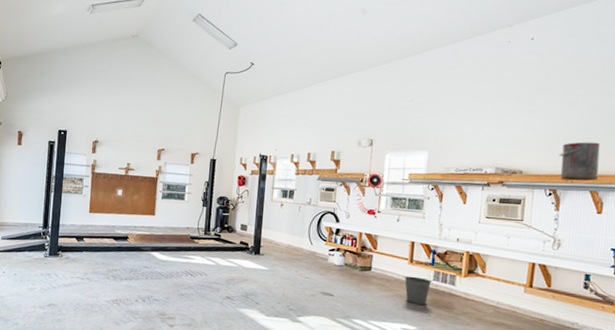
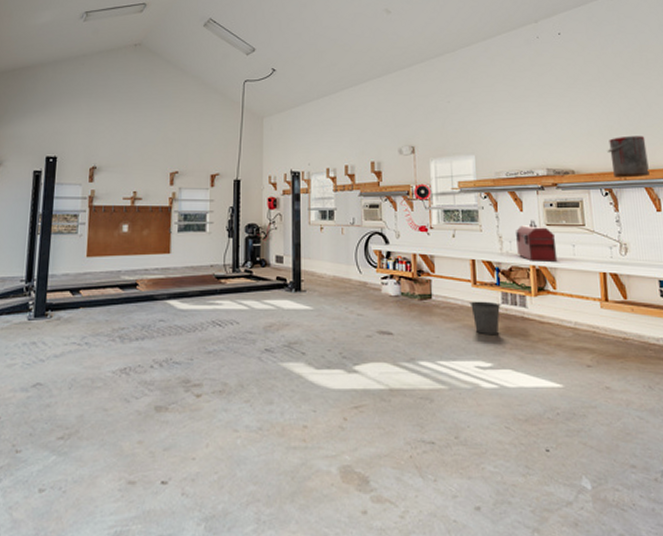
toolbox: none [454,212,493,250] -> present [515,220,558,262]

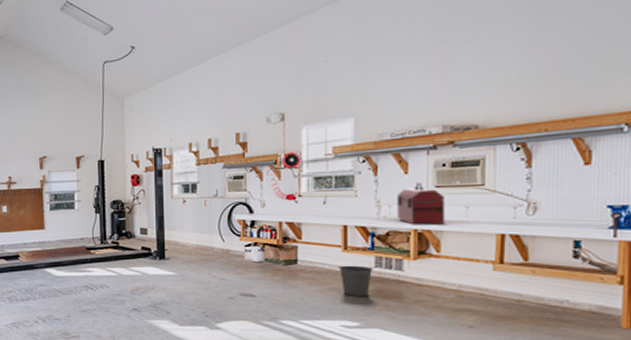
paint can: present [607,135,650,178] -> none [526,77,583,129]

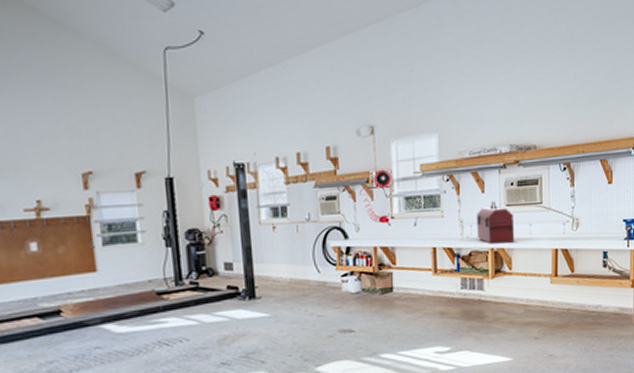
bucket: present [338,265,374,298] -> none [430,288,460,321]

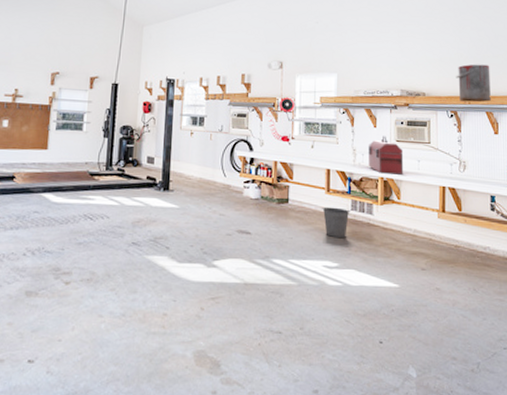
bucket: none [430,288,460,321] -> present [322,206,350,239]
paint can: none [569,104,605,151] -> present [456,64,491,103]

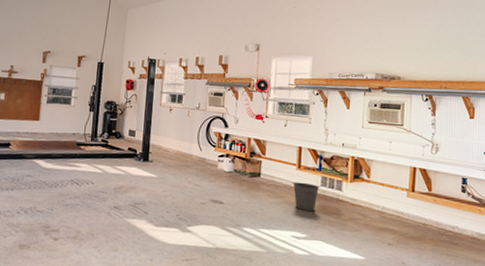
toolbox: present [367,136,404,175] -> none [339,117,376,155]
paint can: present [456,64,491,103] -> none [433,49,470,87]

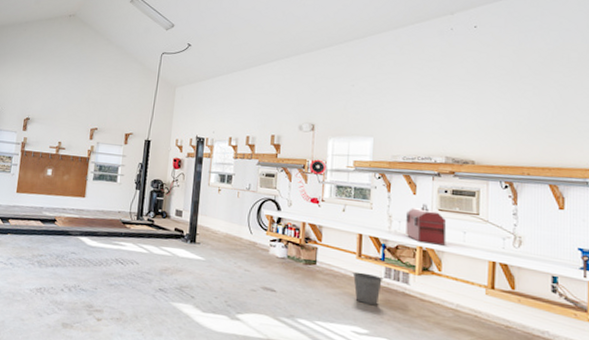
toolbox: none [339,117,376,155] -> present [405,203,447,246]

